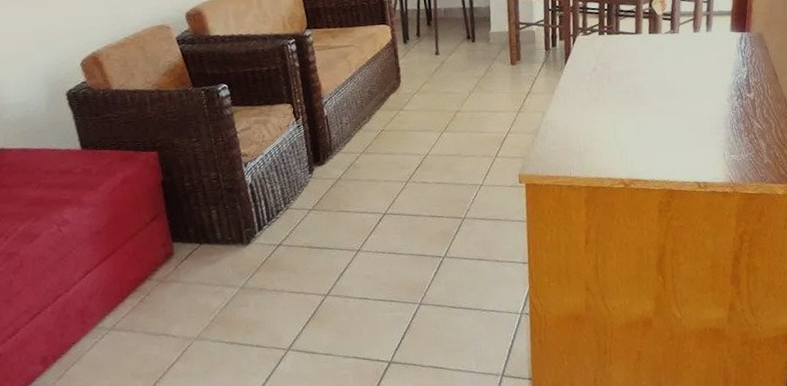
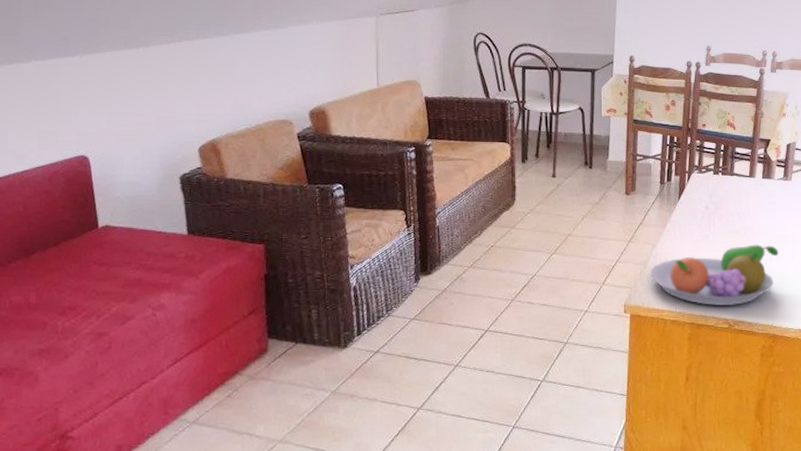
fruit bowl: none [541,101,671,167] -> present [650,245,779,306]

